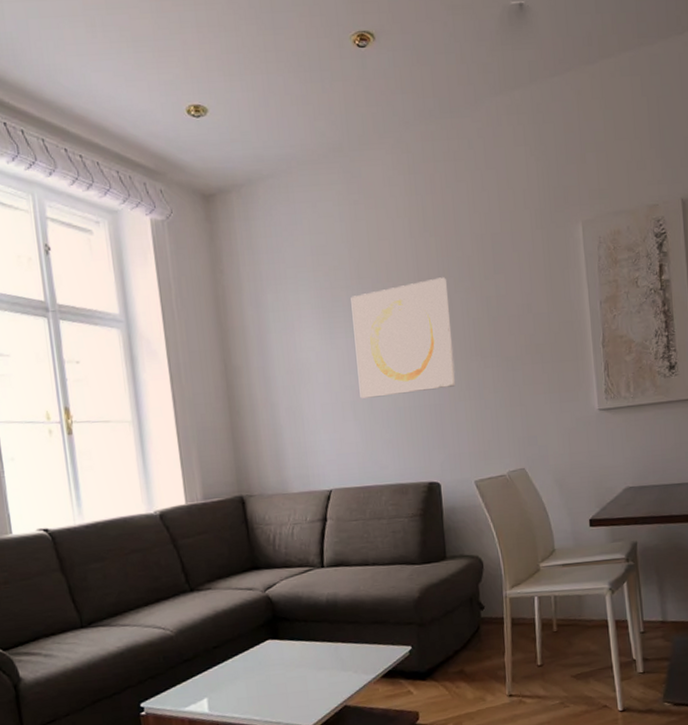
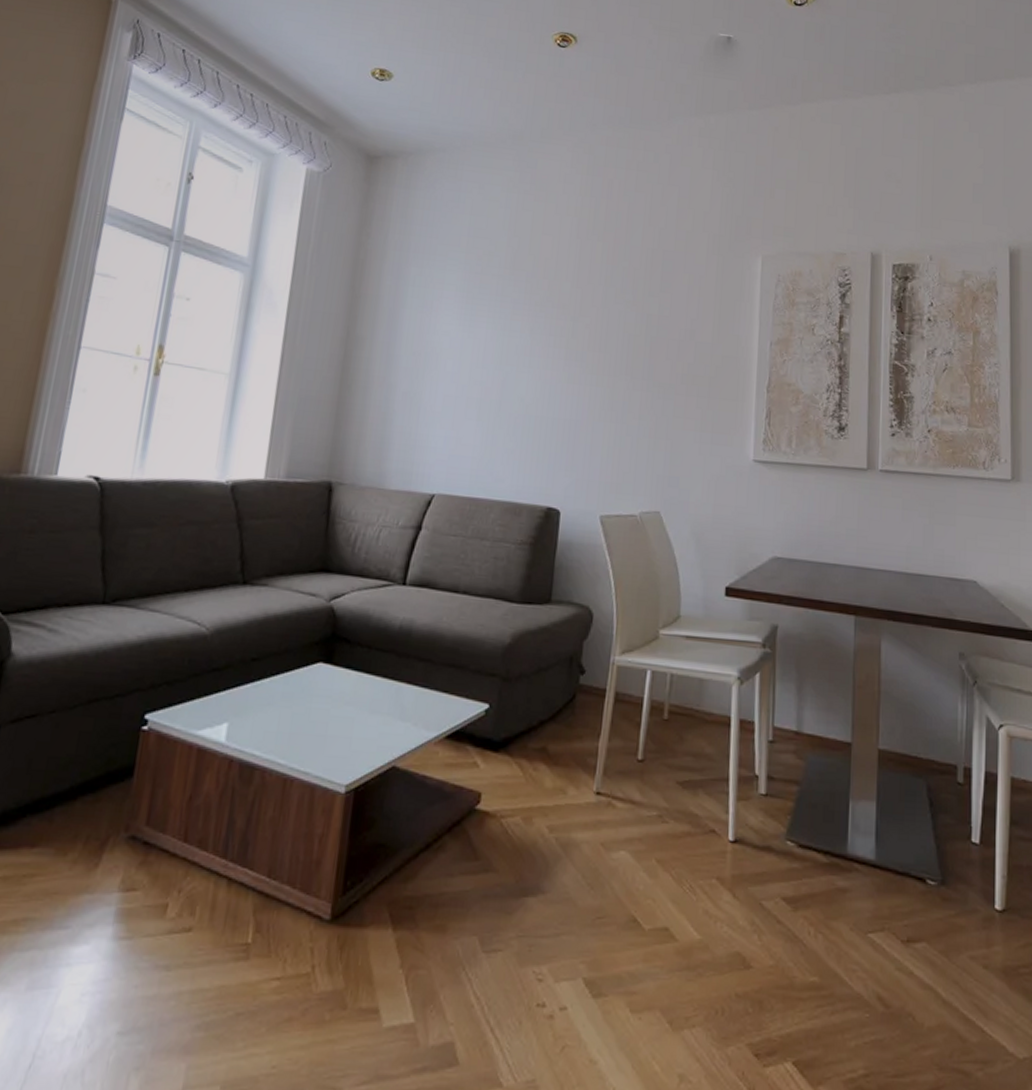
wall art: present [351,277,456,399] -> none [488,284,607,404]

